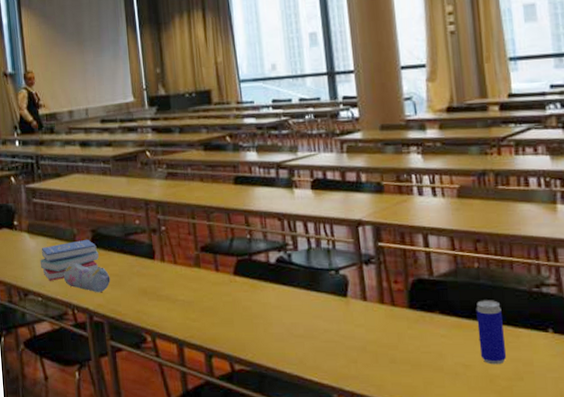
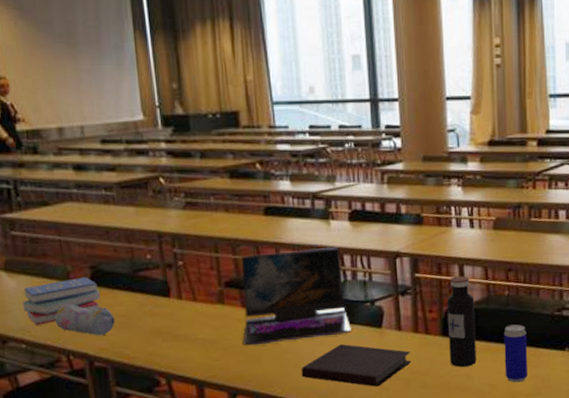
laptop: none [214,215,317,309] -> present [240,248,351,346]
notebook: none [270,312,379,358] -> present [301,344,411,387]
water bottle: none [412,246,448,343] -> present [446,276,477,367]

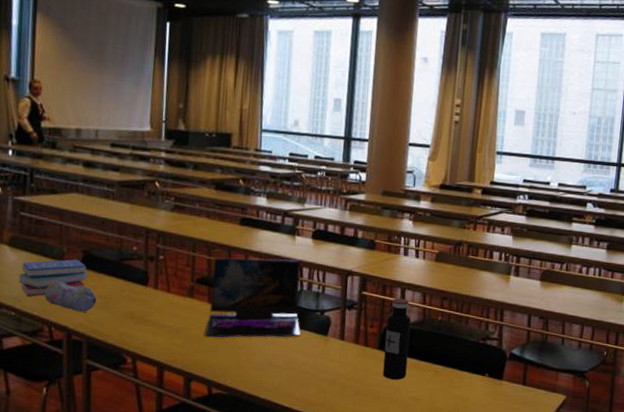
notebook: present [301,344,411,387] -> none [251,346,350,388]
beverage can: present [504,324,528,383] -> none [429,347,453,400]

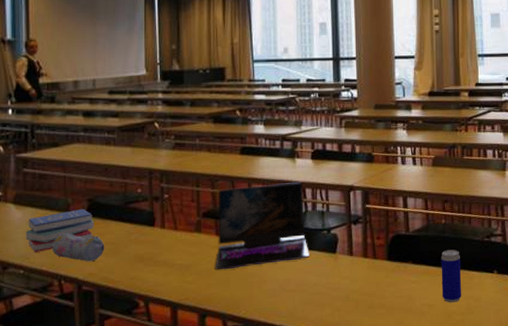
water bottle: present [383,298,411,380] -> none [392,207,417,289]
beverage can: none [429,347,453,400] -> present [441,249,462,303]

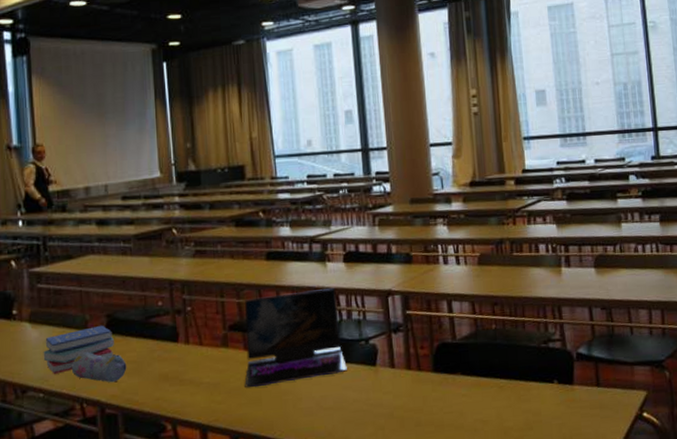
beverage can: present [441,249,462,303] -> none [493,358,519,418]

